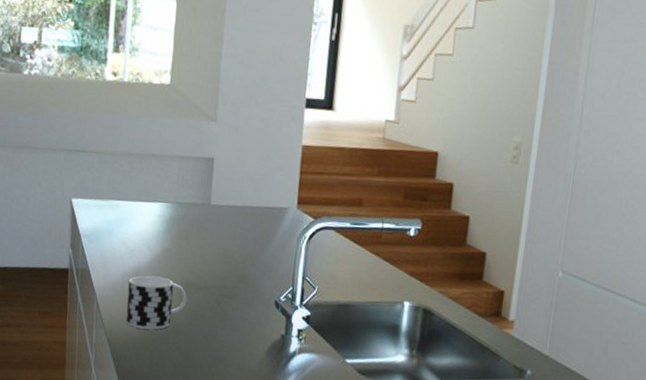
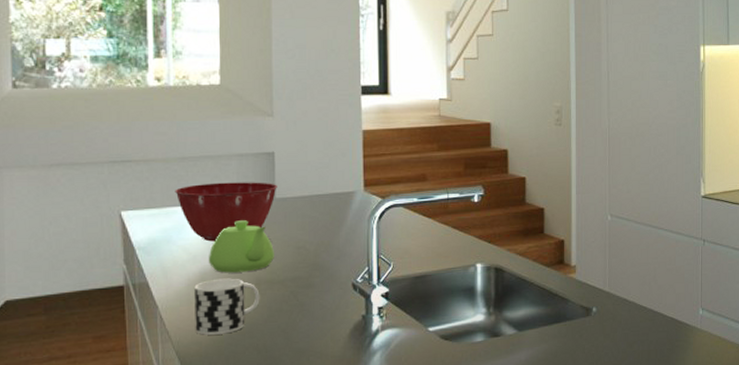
mixing bowl: none [120,181,213,239] -> present [175,182,277,242]
teapot: none [144,221,204,274] -> present [209,220,274,273]

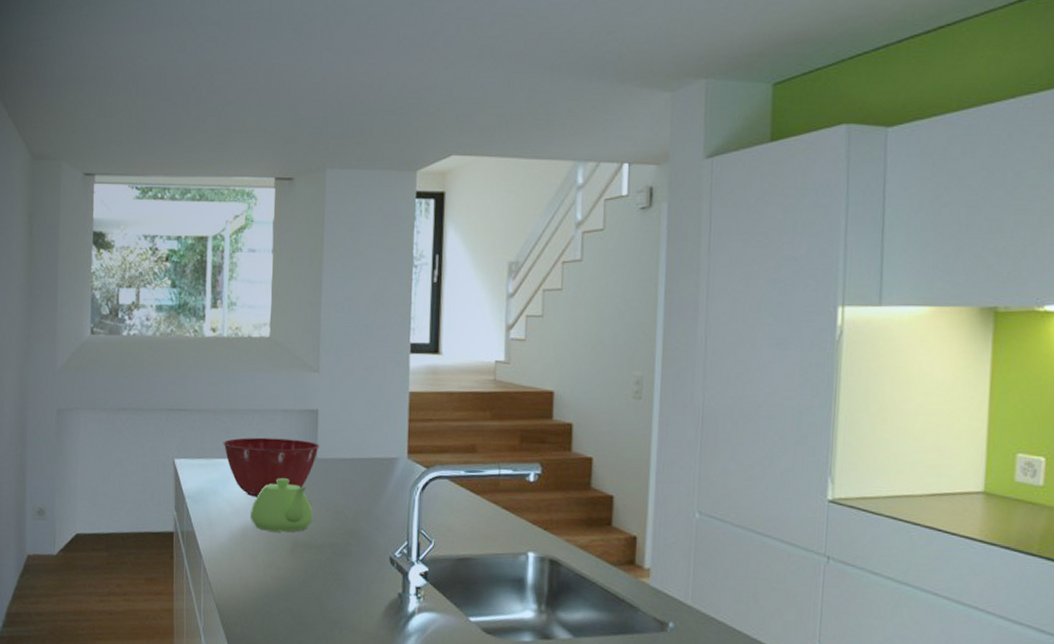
cup: present [194,278,260,335] -> none [234,536,297,593]

